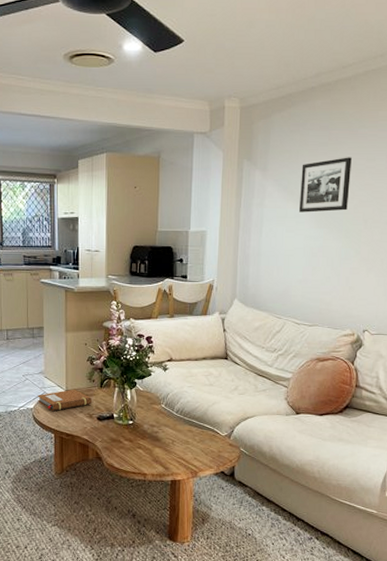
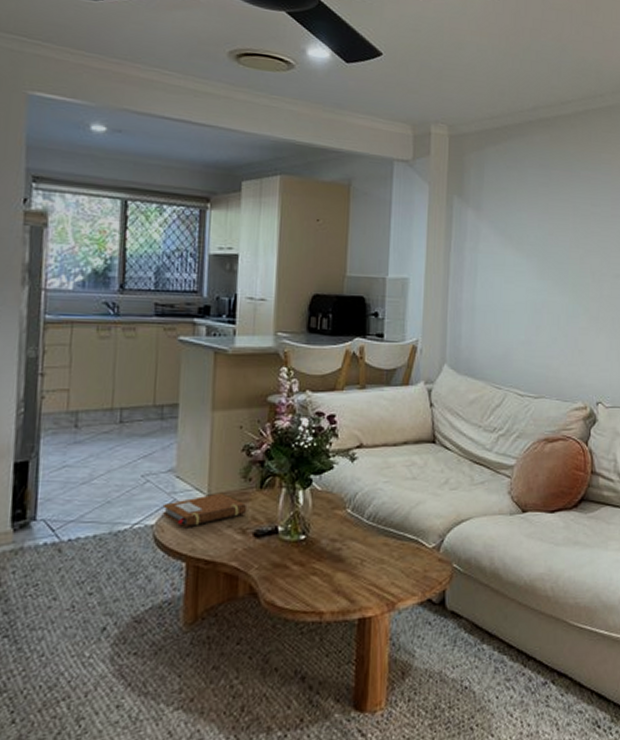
picture frame: present [299,157,352,213] -> none [519,200,575,261]

